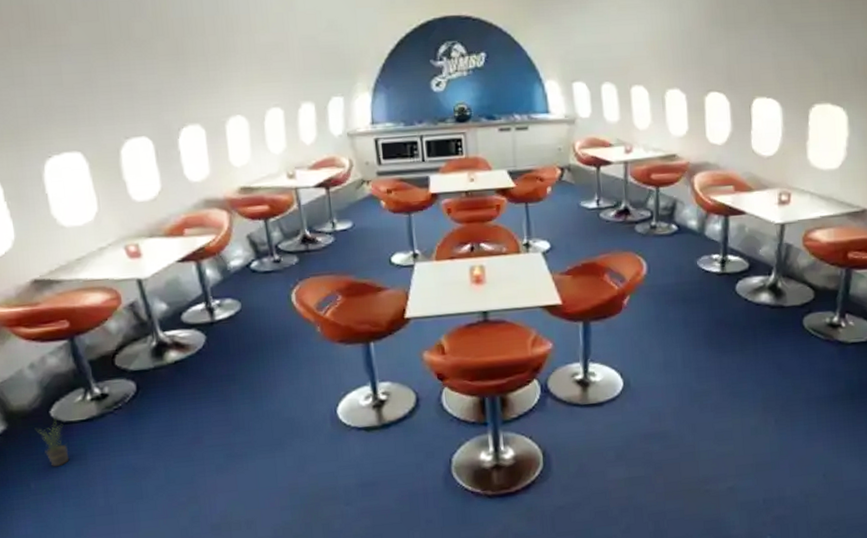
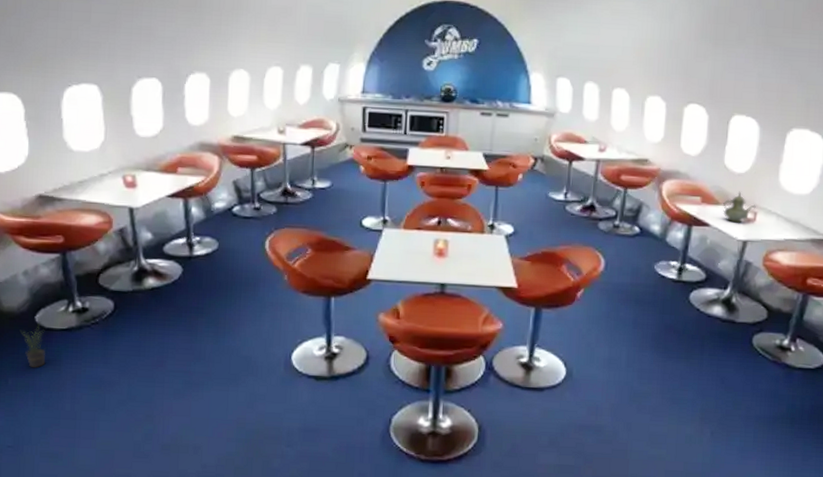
teapot: none [755,174,789,207] -> present [722,191,756,223]

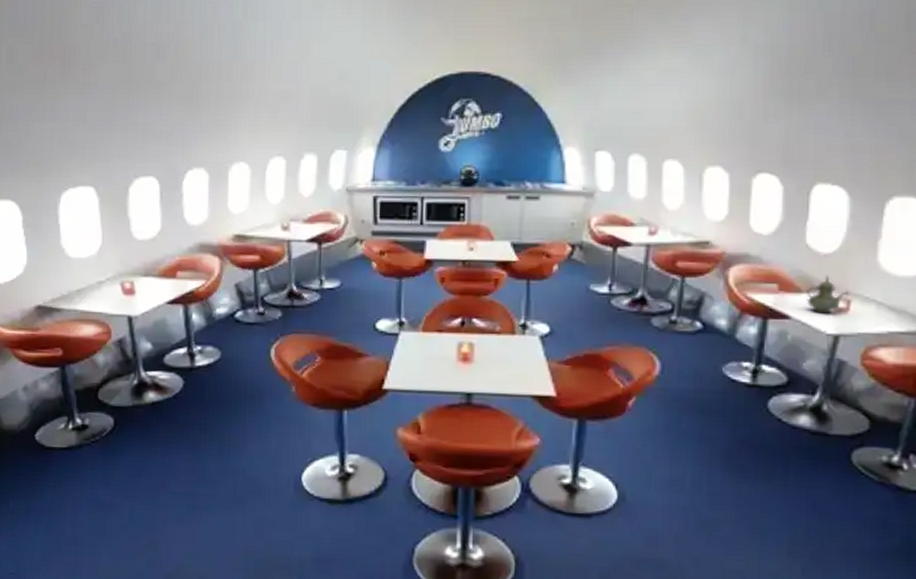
potted plant: present [20,325,46,368] -> none [21,443,46,490]

